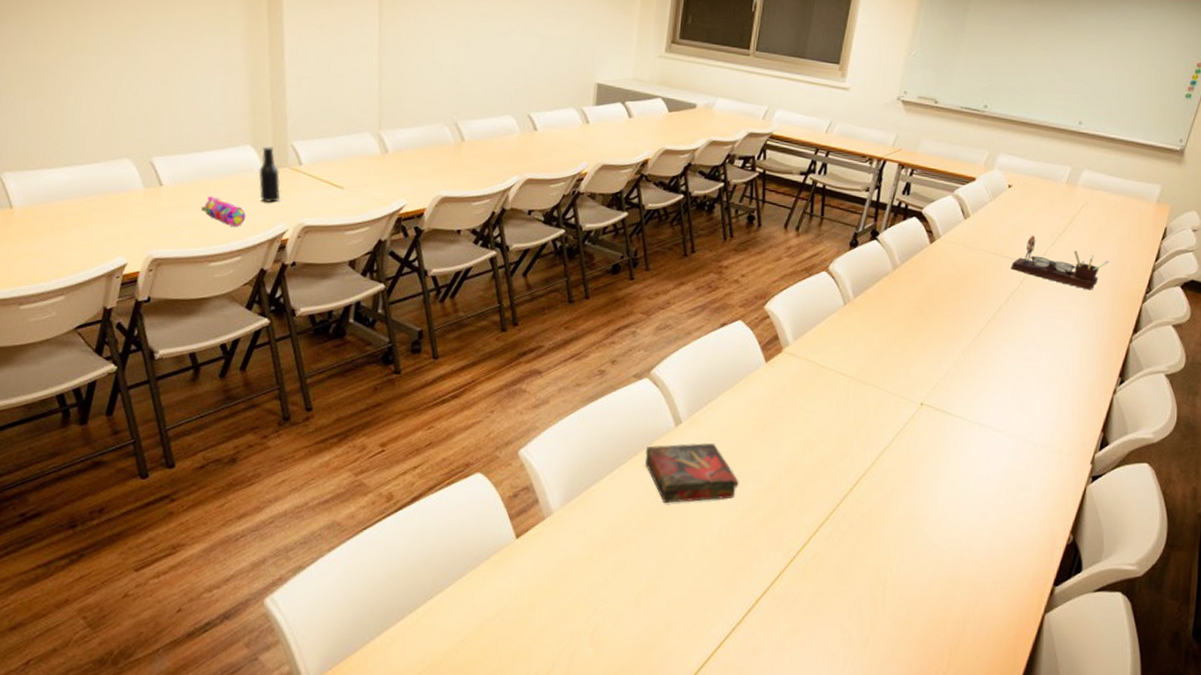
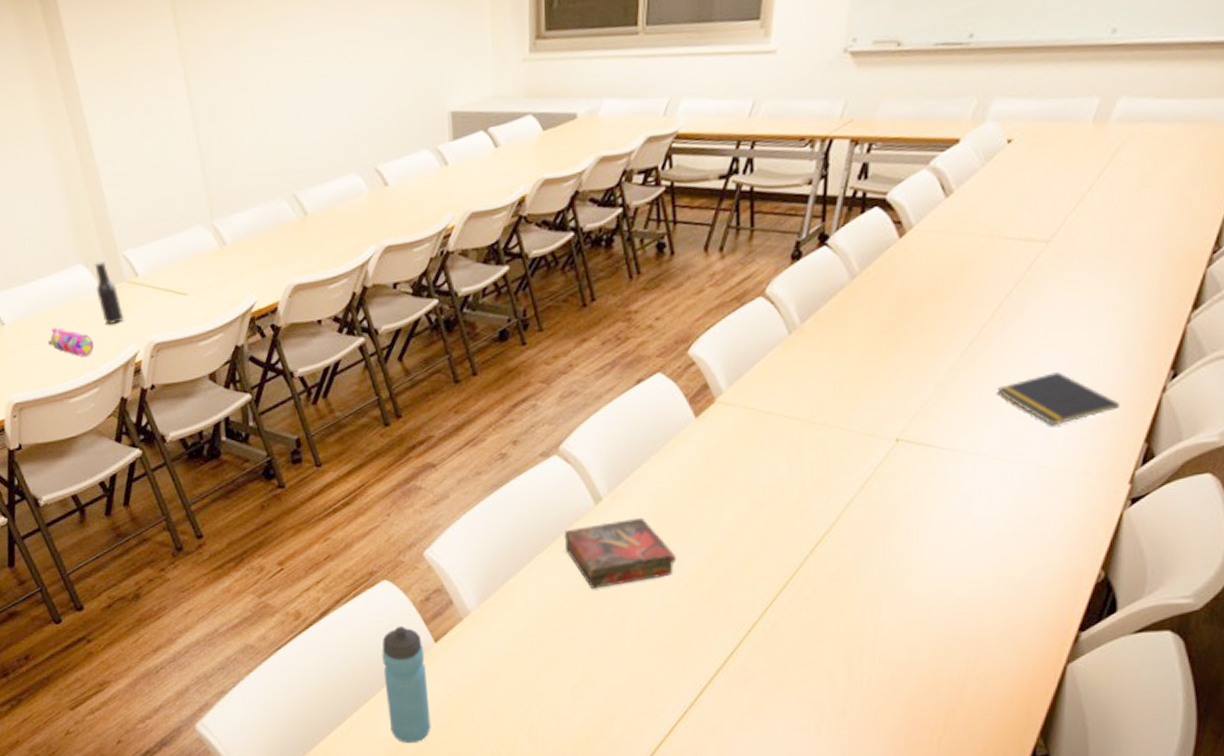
water bottle: none [460,518,505,638] -> present [382,625,431,744]
notepad: none [996,366,1084,409] -> present [997,372,1119,426]
desk organizer: present [1011,235,1110,291] -> none [1013,202,1158,263]

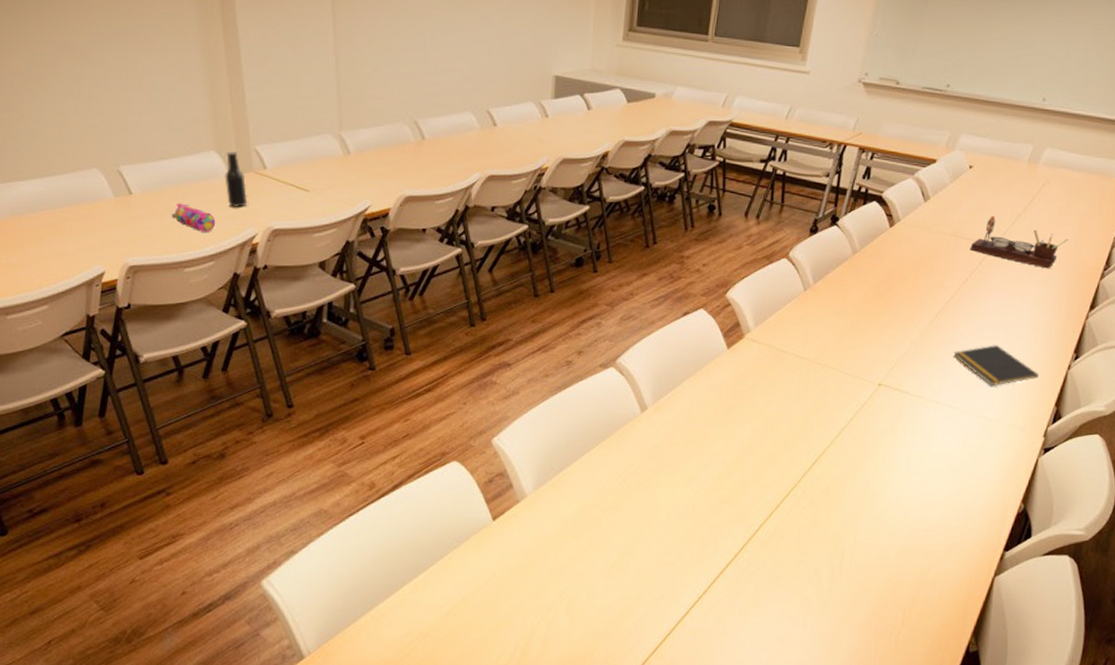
water bottle: present [382,625,431,744] -> none [444,503,483,611]
book: present [564,517,677,590] -> none [612,427,703,485]
desk organizer: none [1013,202,1158,263] -> present [970,215,1069,269]

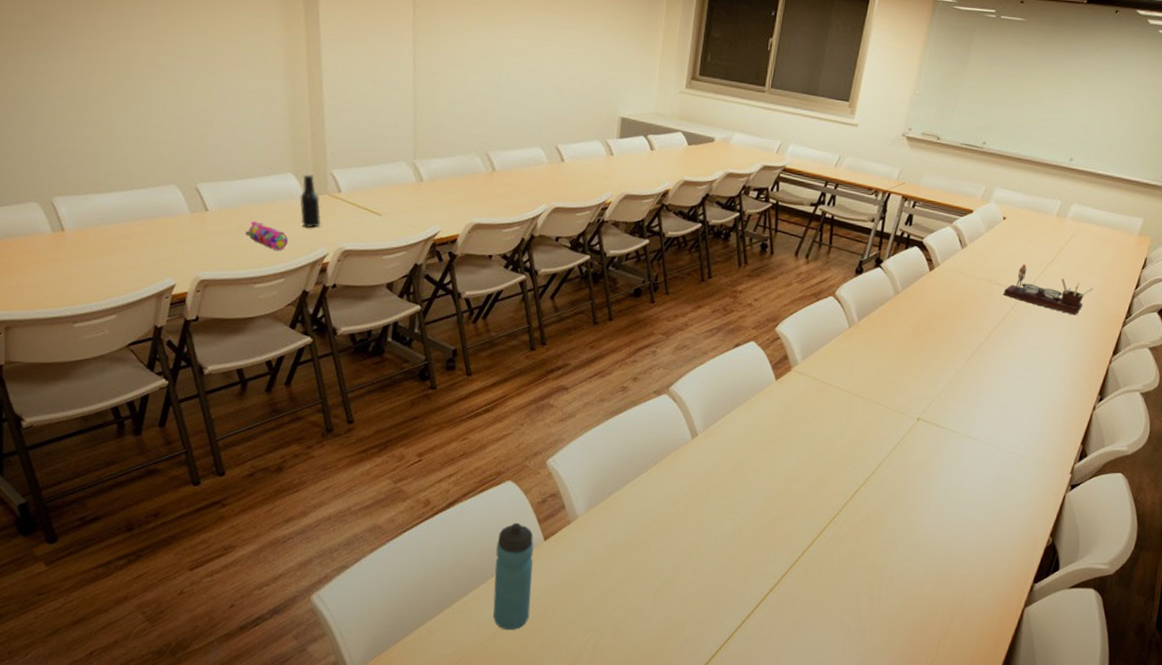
water bottle: none [444,503,483,611] -> present [493,522,534,631]
notepad: present [953,345,1038,386] -> none [987,385,1066,424]

